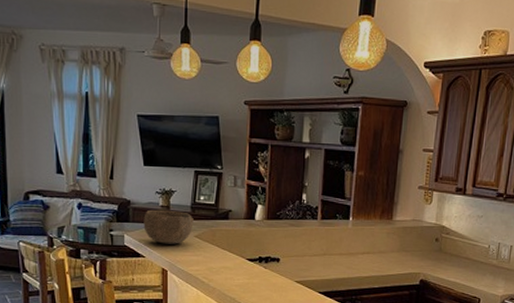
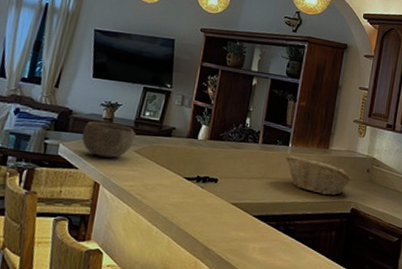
fruit basket: none [347,229,420,267] -> present [285,155,352,195]

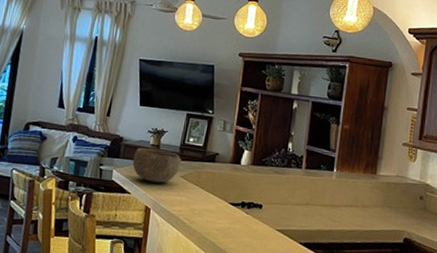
fruit basket: present [285,155,352,195] -> none [331,180,404,224]

